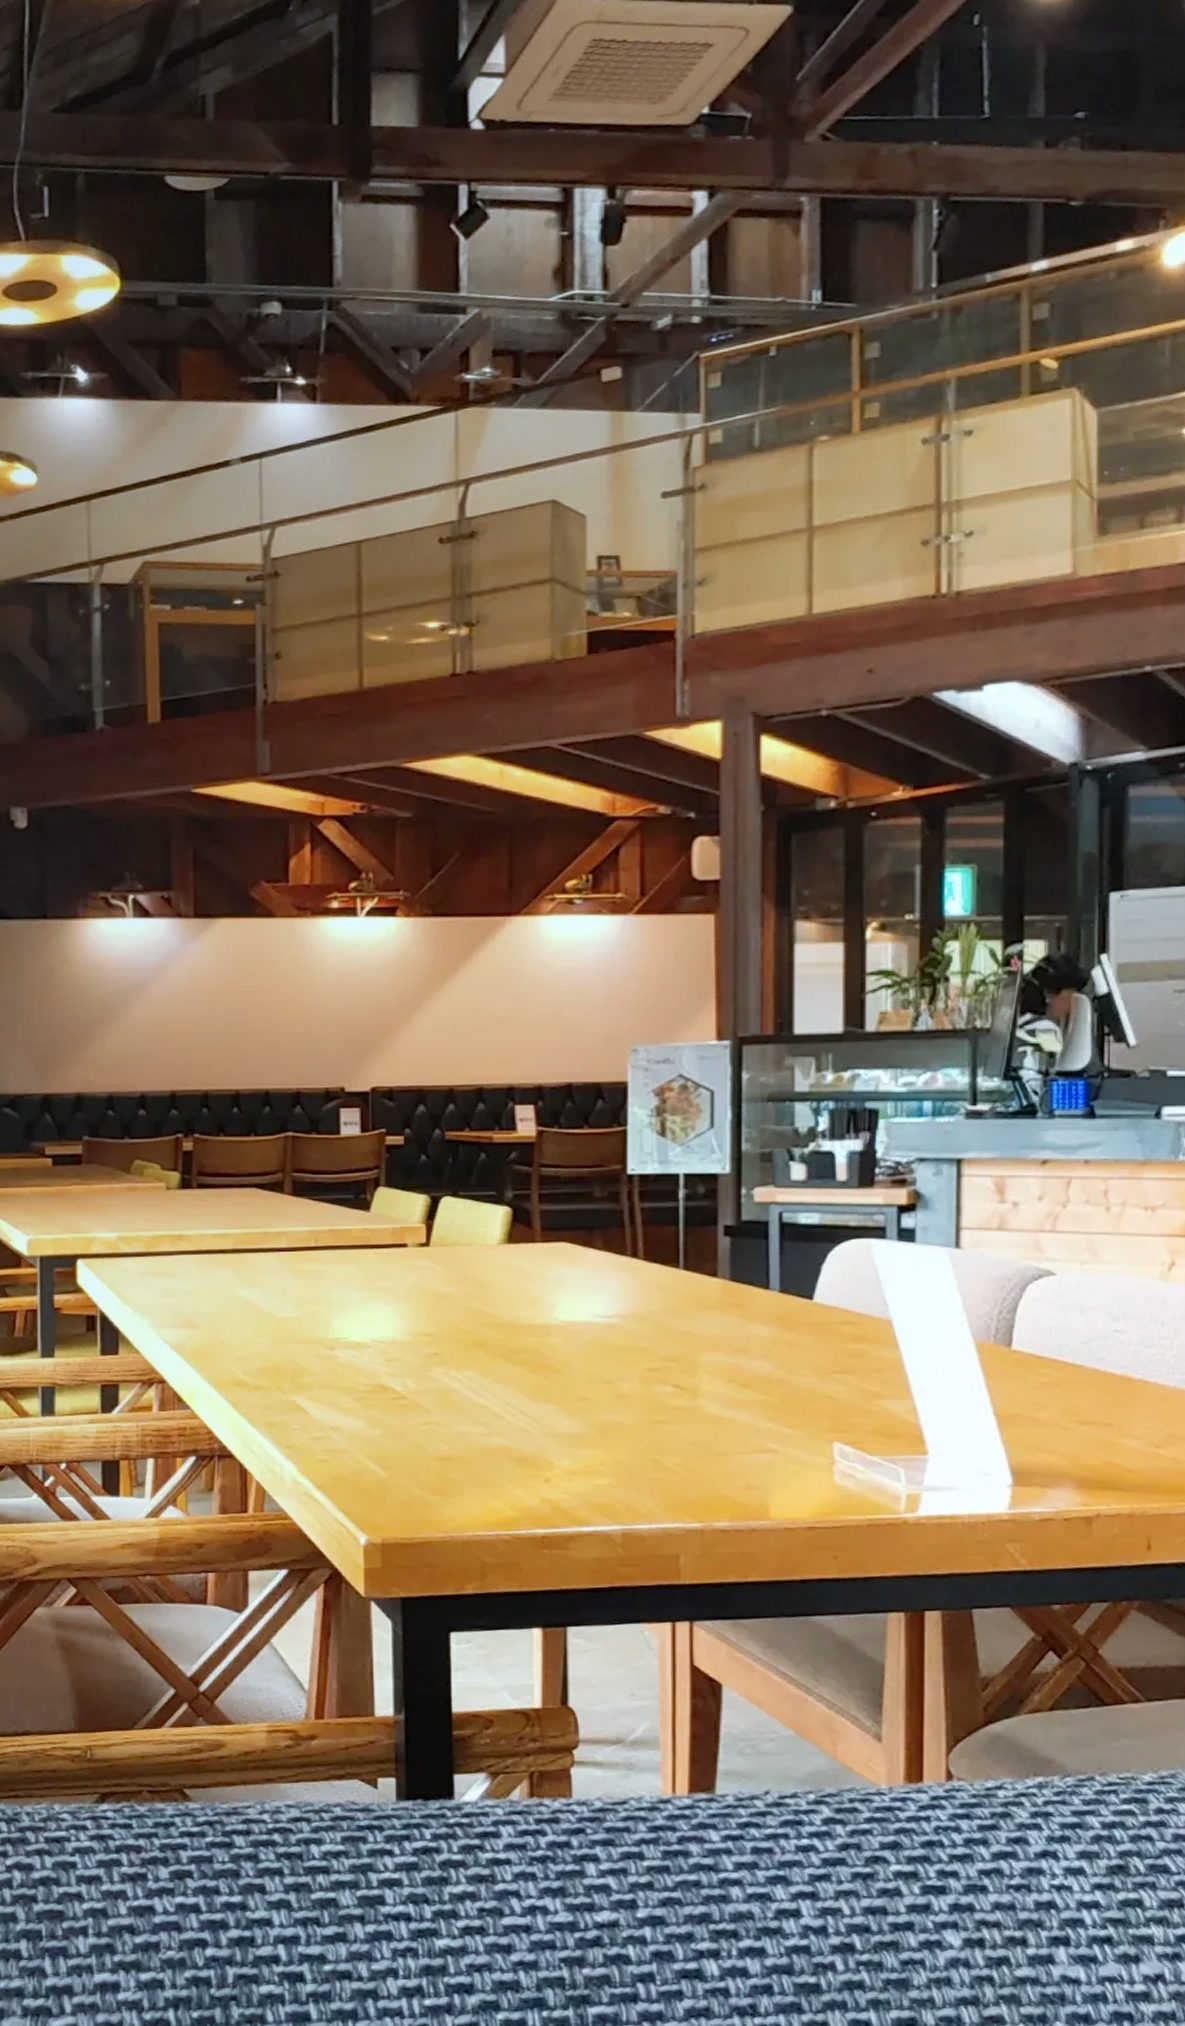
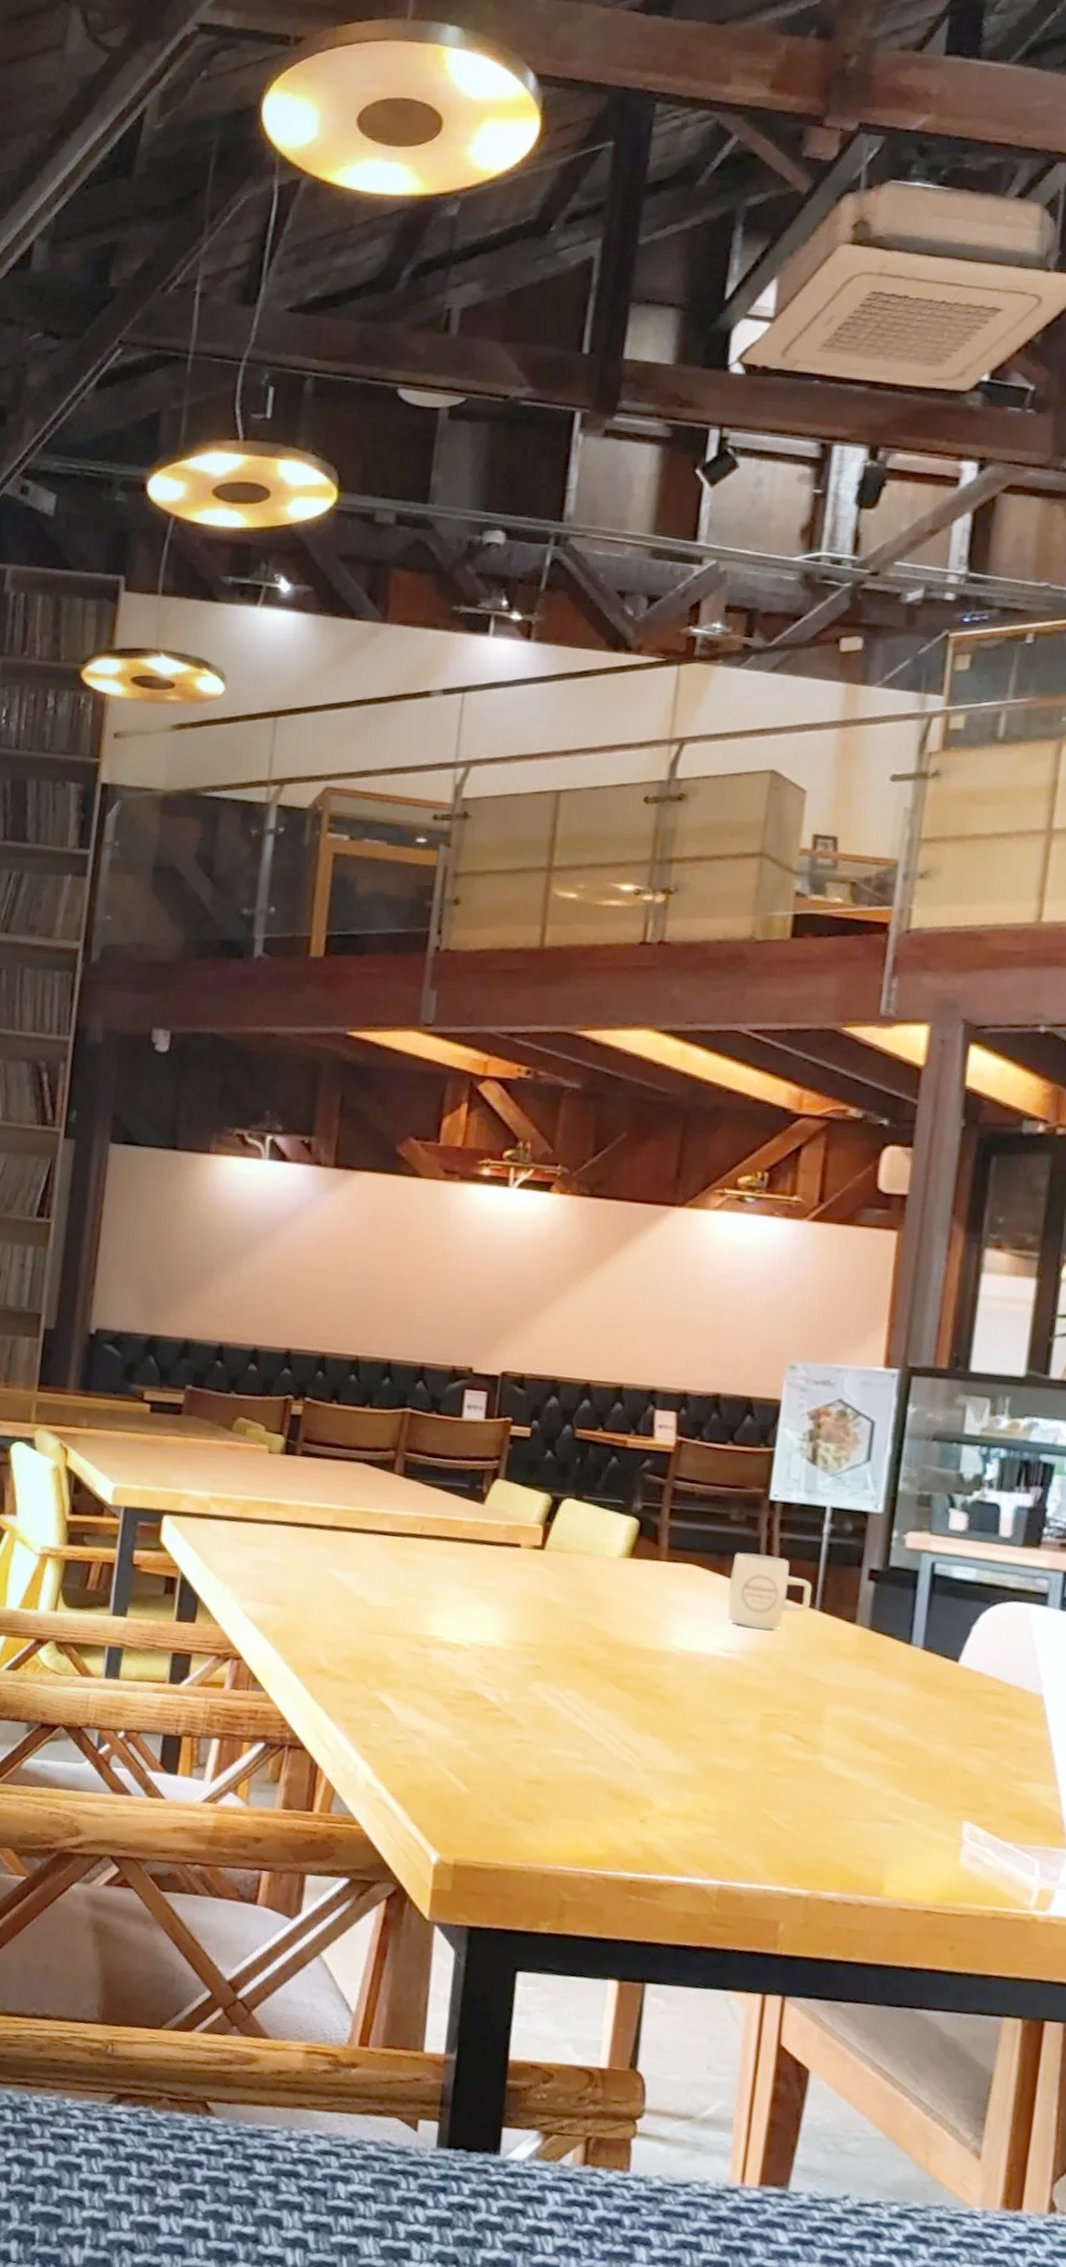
mug: none [600,1225,676,1292] -> present [727,1552,813,1630]

